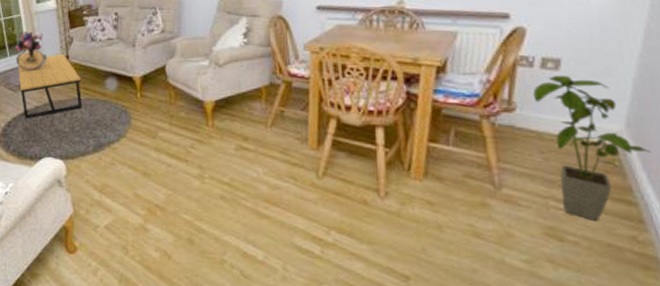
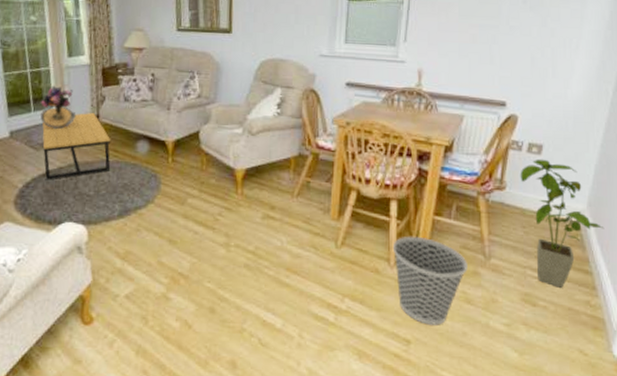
wastebasket: none [381,165,473,261] -> present [392,236,468,325]

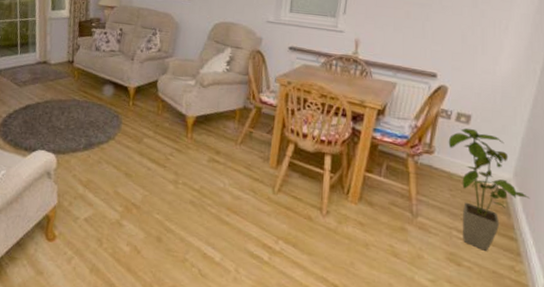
bouquet: present [40,85,76,130] -> none [25,33,55,71]
coffee table: present [42,113,110,180] -> none [25,58,82,113]
wastebasket: present [392,236,468,325] -> none [325,189,395,275]

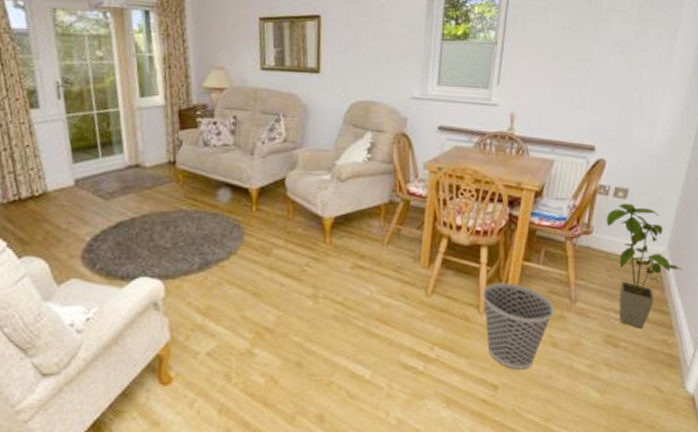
wastebasket: none [325,189,395,275] -> present [482,282,554,370]

